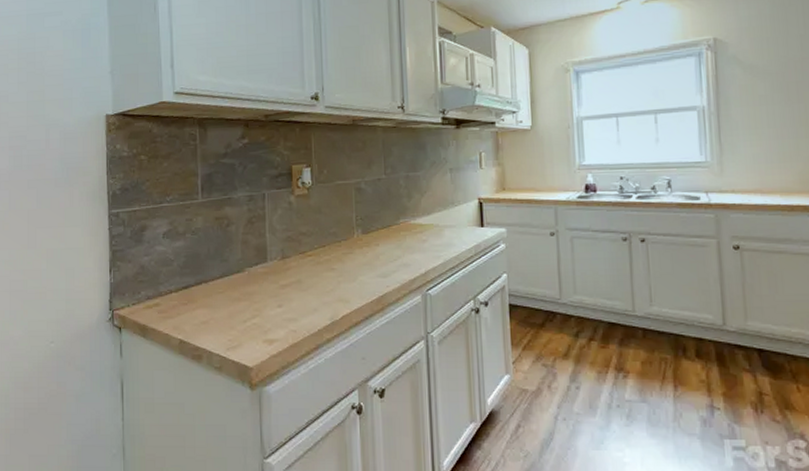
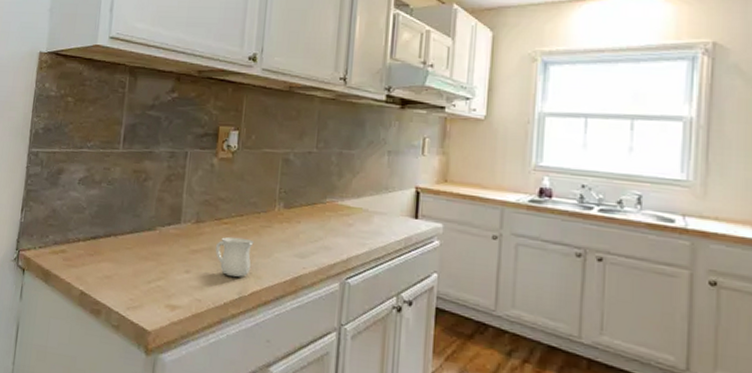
mug: none [303,267,338,304] -> present [215,236,254,277]

